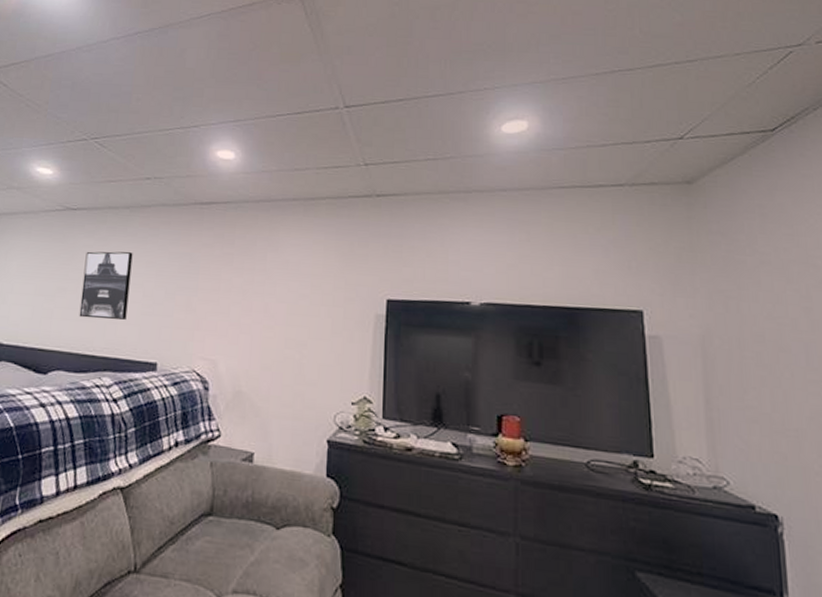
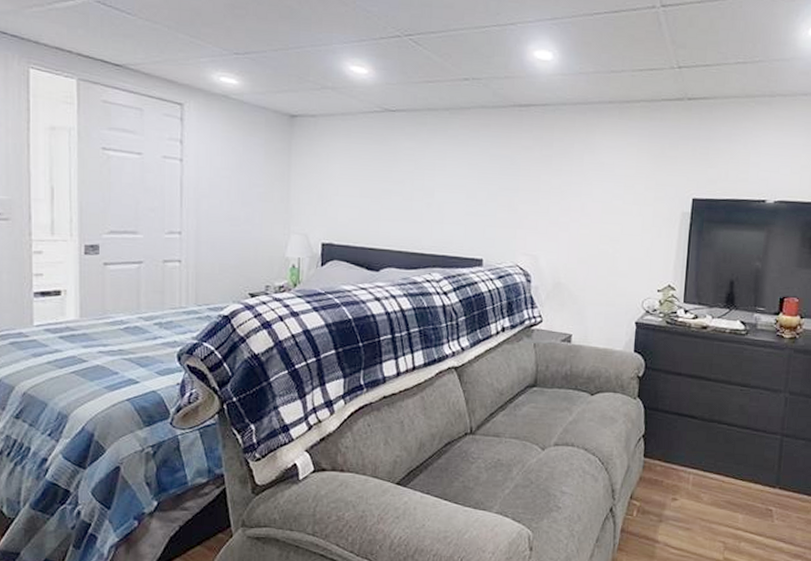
wall art: present [79,251,133,320] -> none [406,154,455,220]

